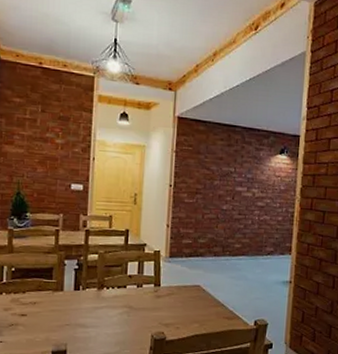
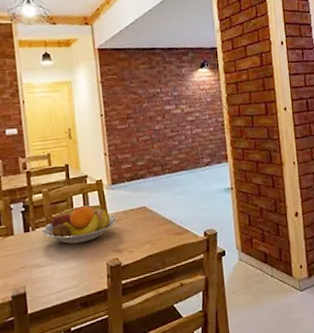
fruit bowl: none [91,273,169,311] -> present [41,205,117,244]

